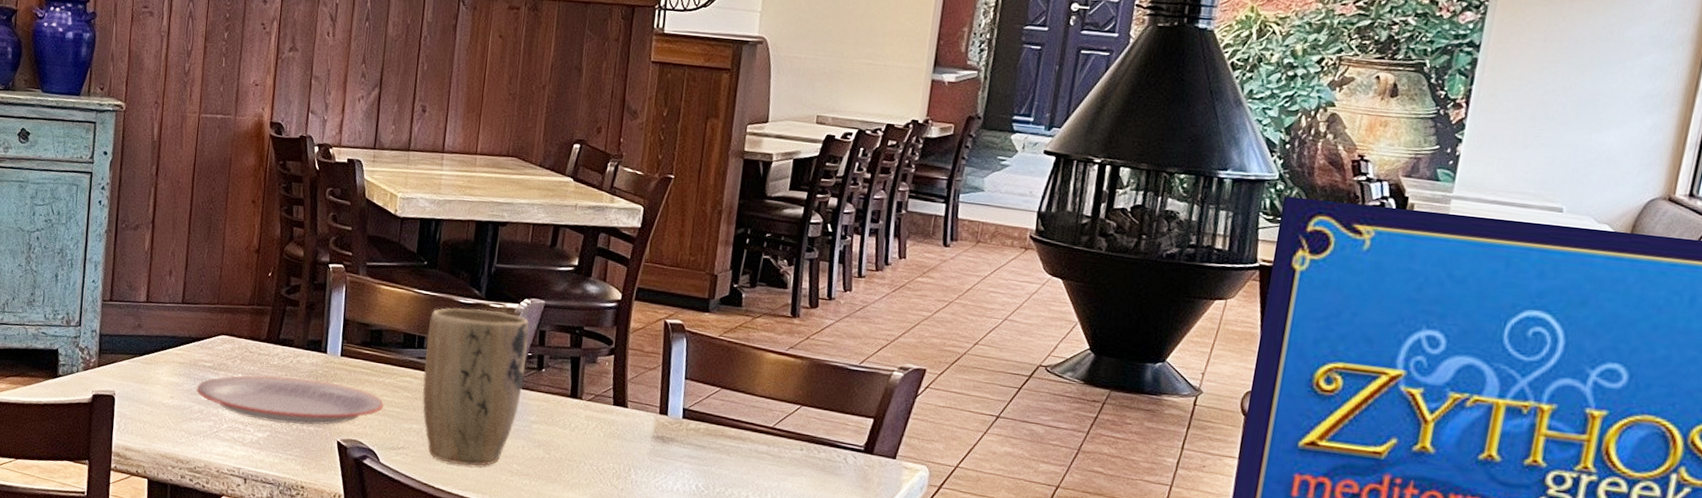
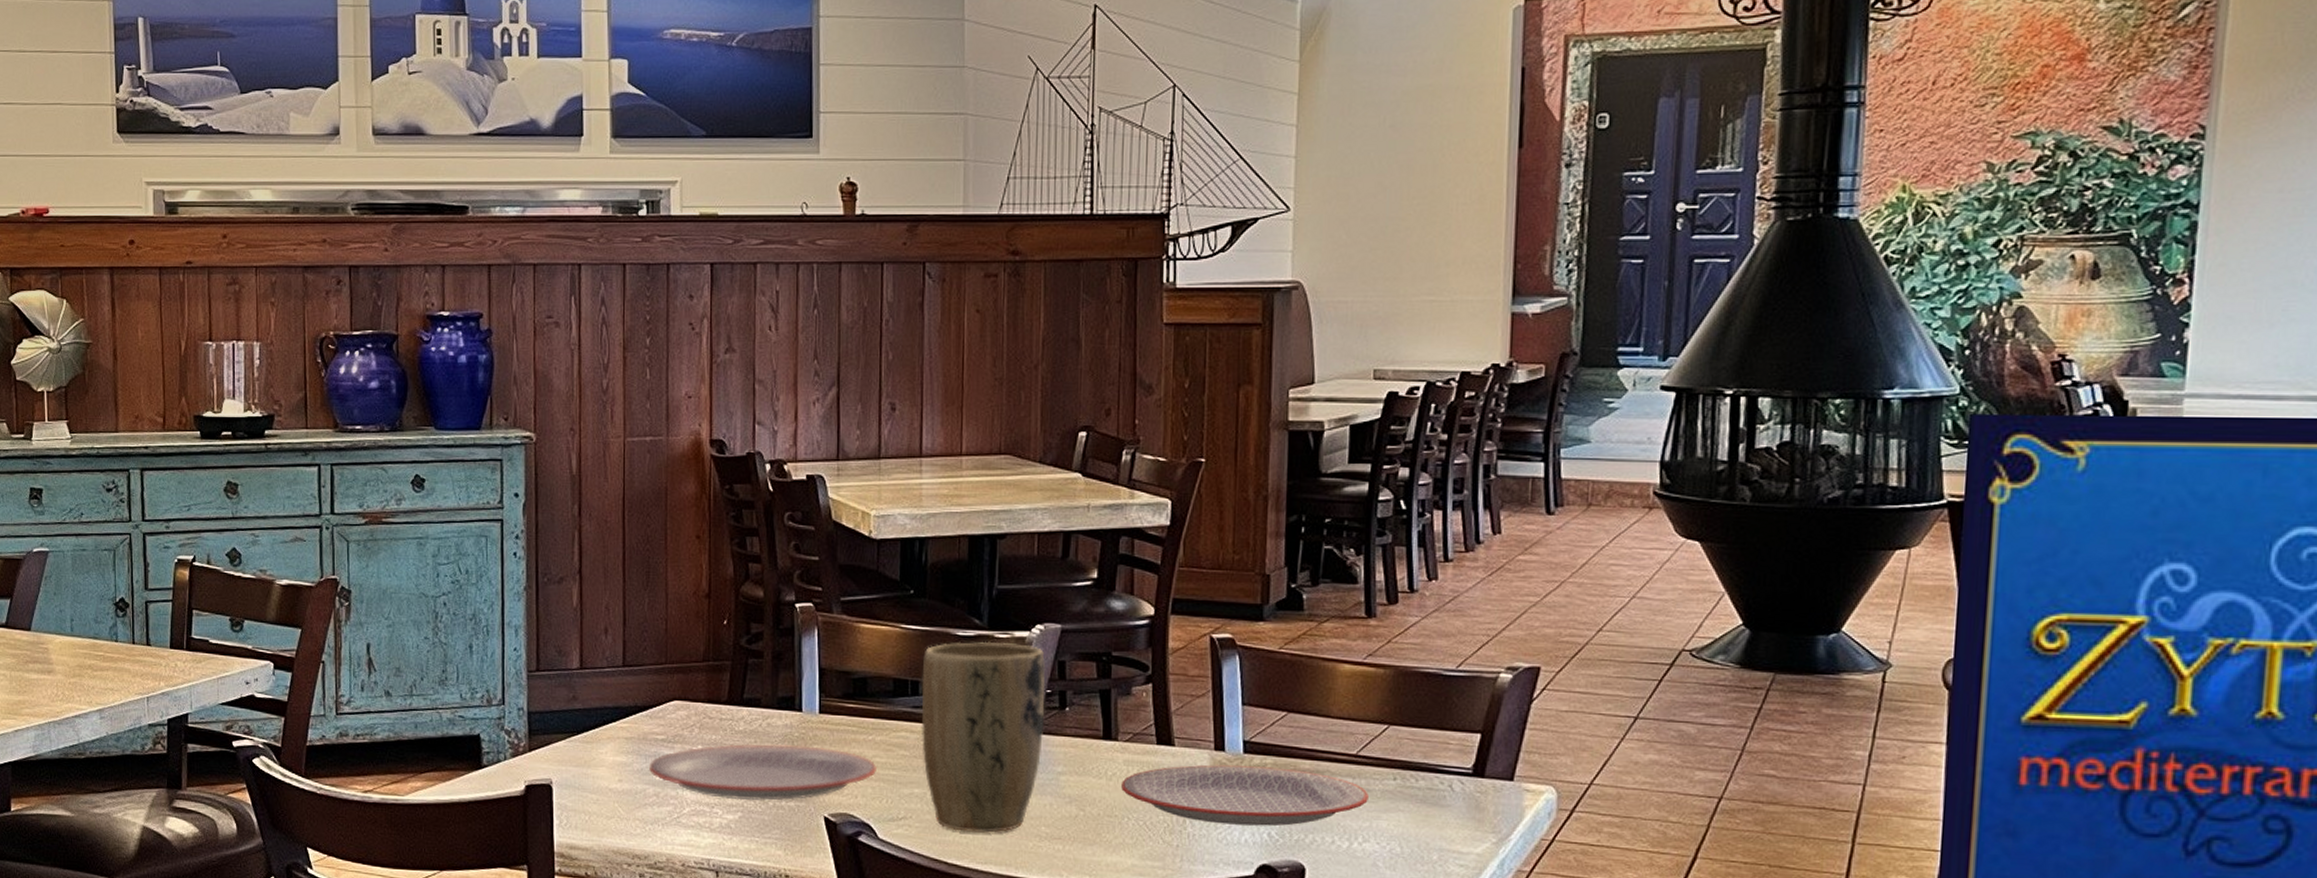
plate: none [581,424,779,480] -> present [1121,764,1368,826]

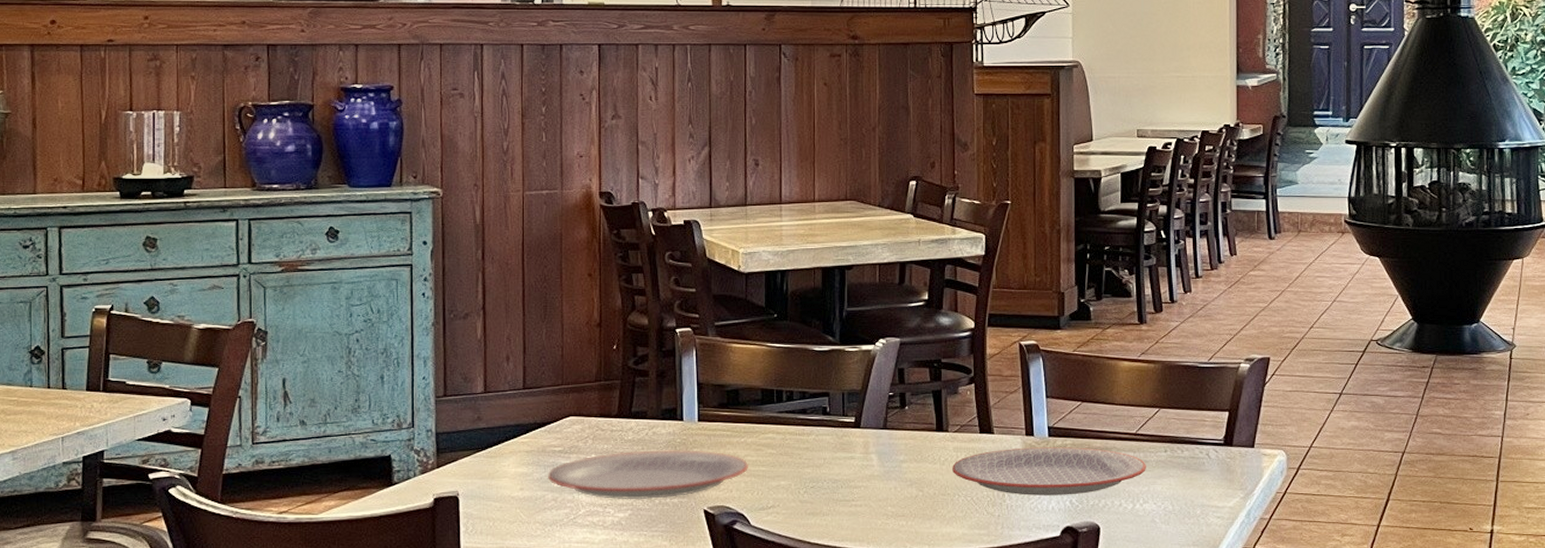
plant pot: present [921,641,1046,833] -> none [785,354,888,515]

